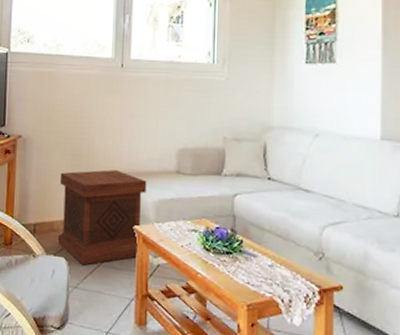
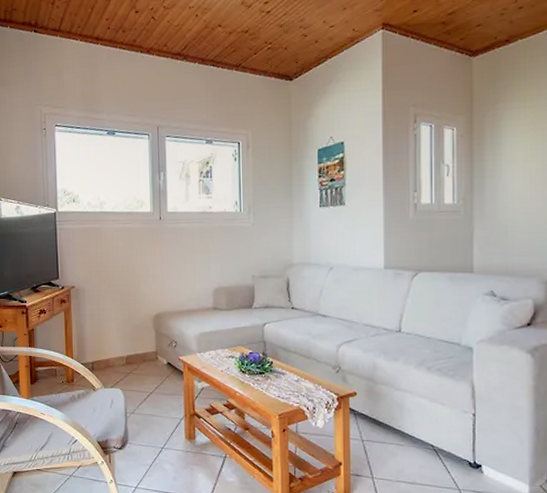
side table: present [57,170,147,265] -> none [111,311,188,394]

